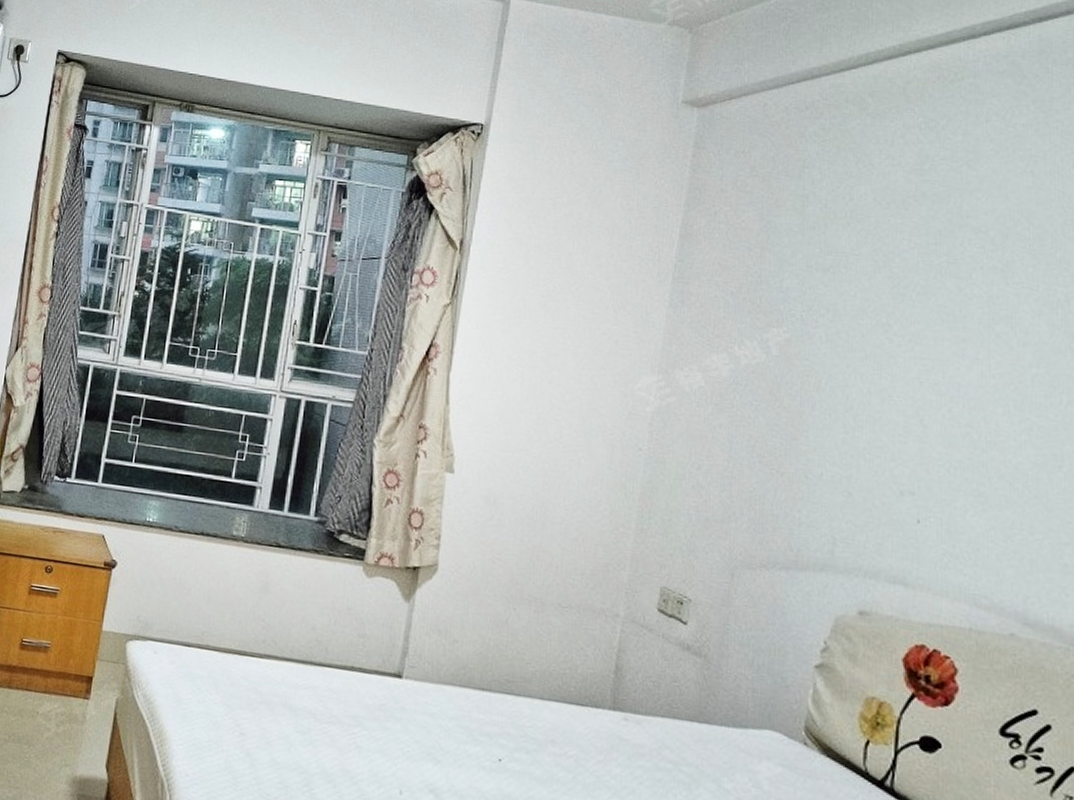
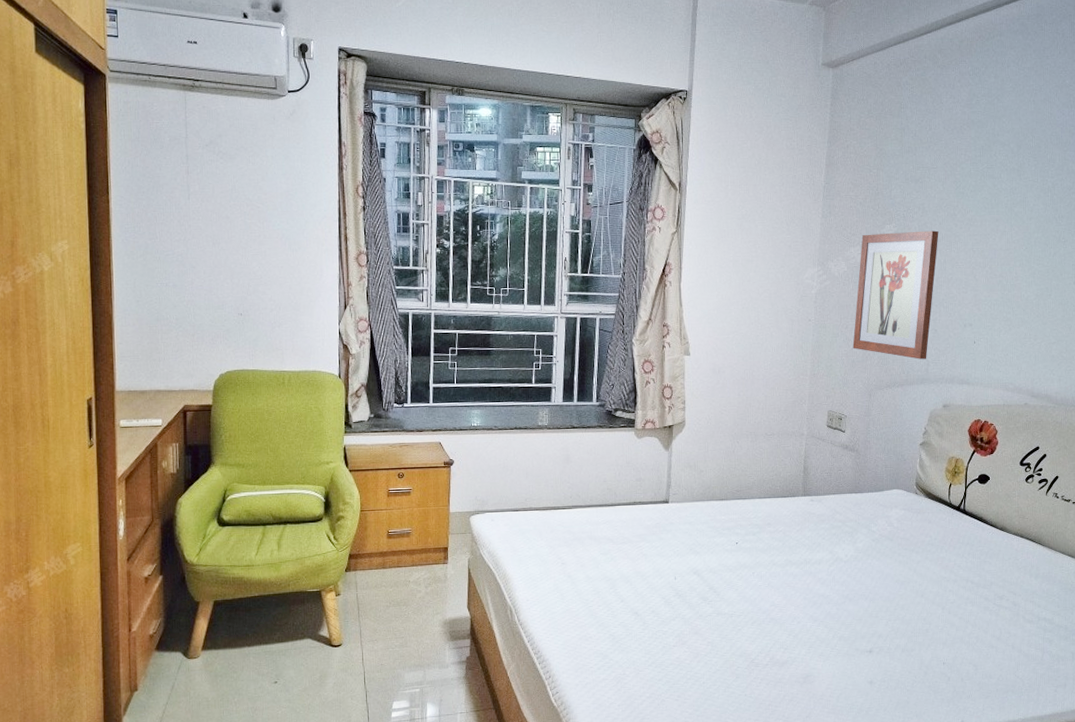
wall art: none [707,337,860,535] -> present [852,230,939,359]

